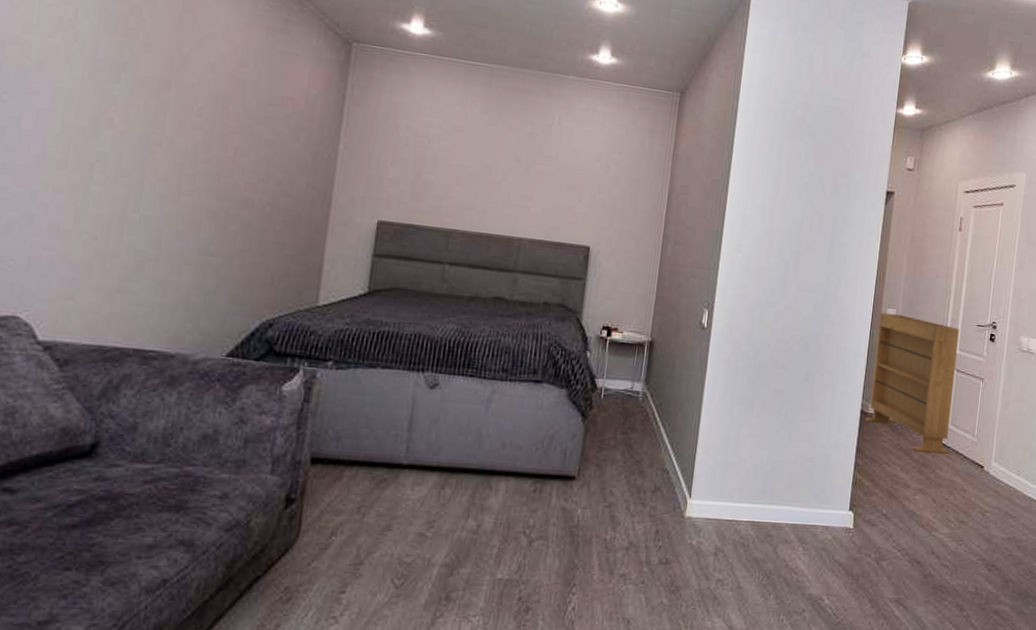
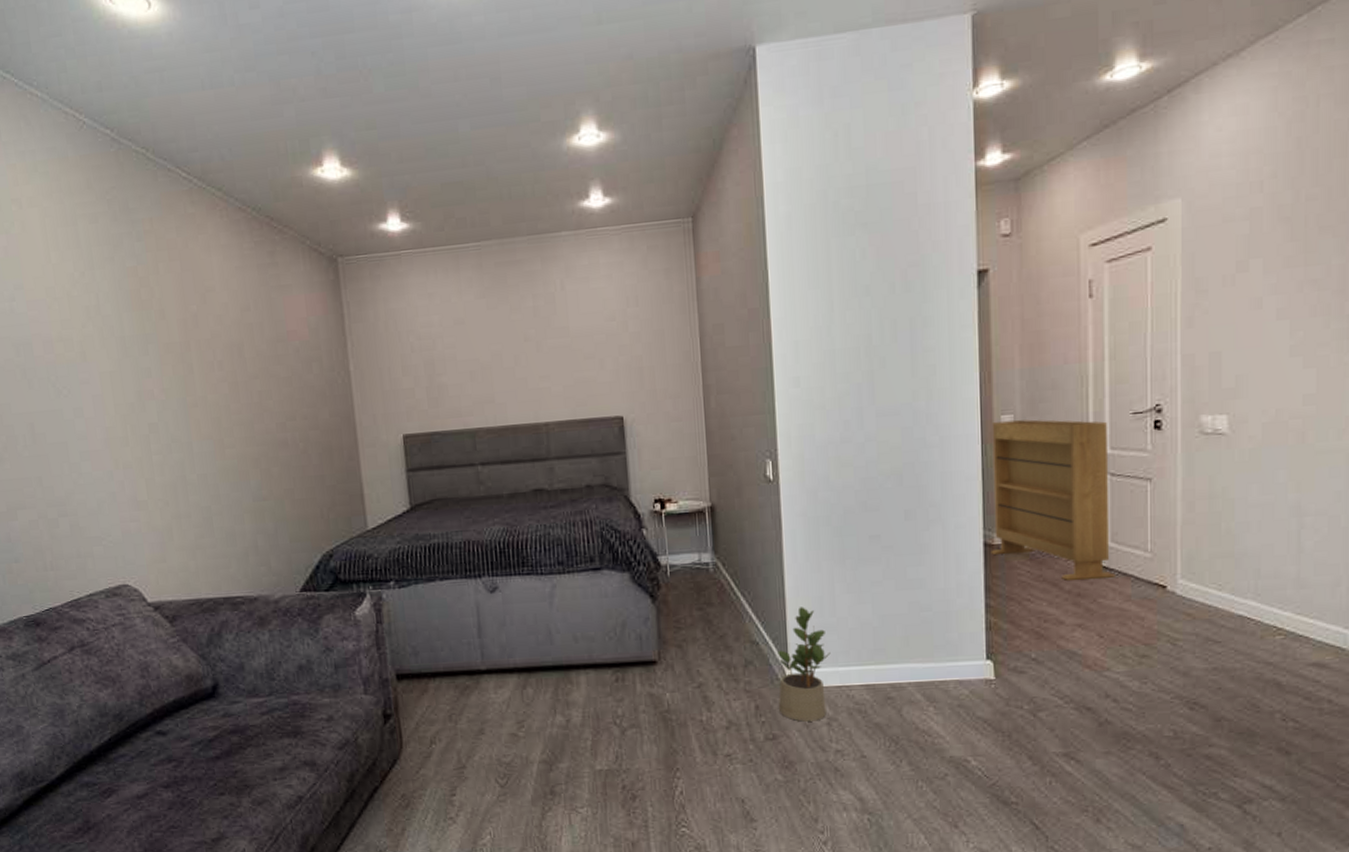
potted plant: none [676,443,728,550] -> present [778,607,831,722]

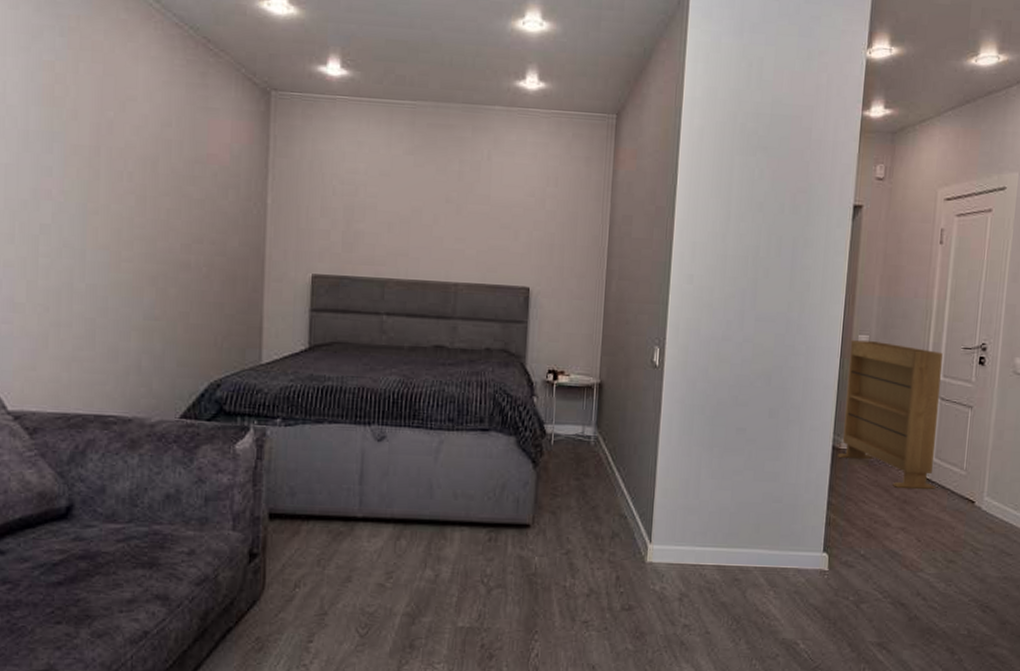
potted plant: present [778,607,831,722] -> none [638,487,690,596]

